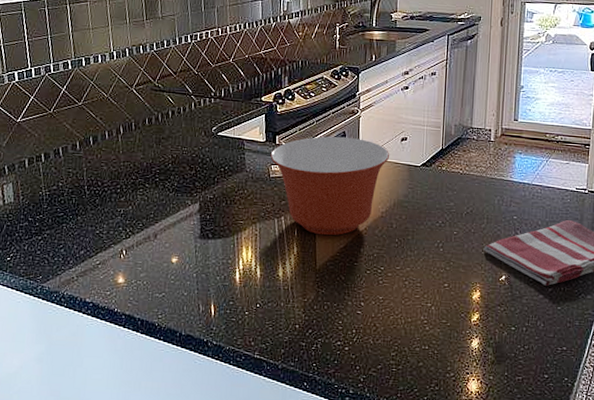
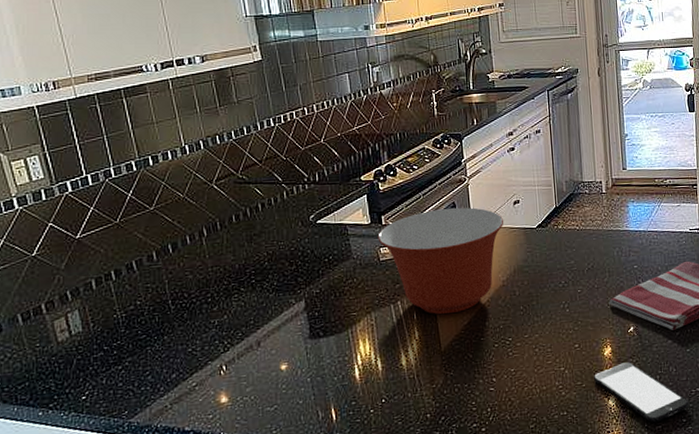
smartphone: none [459,309,553,373] -> present [594,362,689,423]

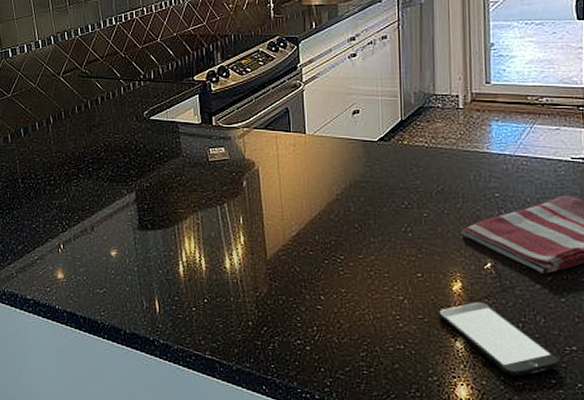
mixing bowl: present [378,207,504,315] -> none [207,114,341,223]

